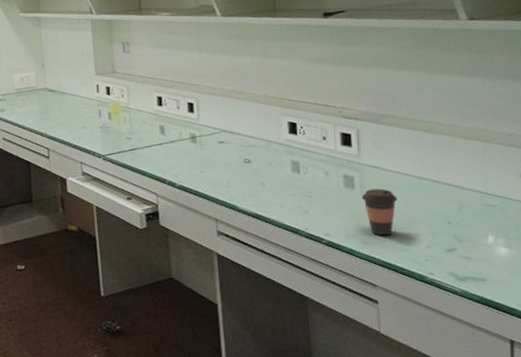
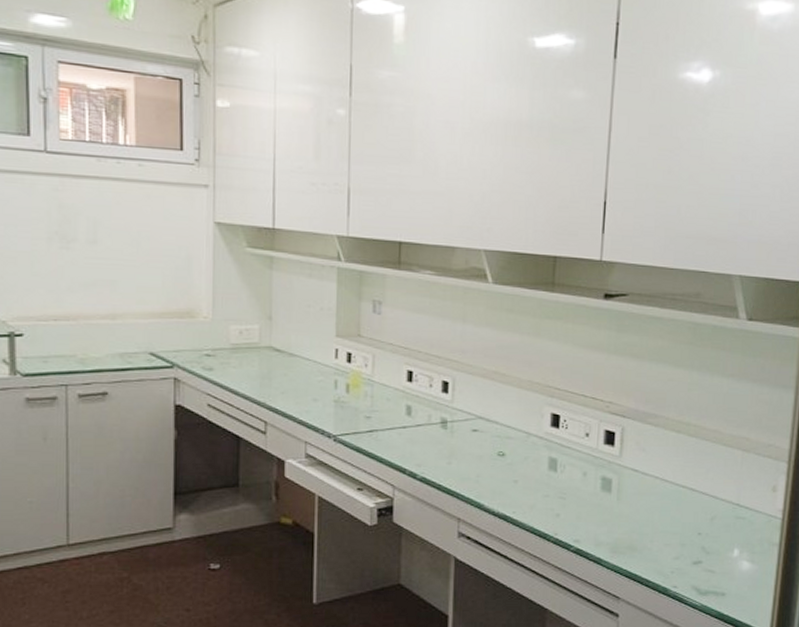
coffee cup: present [362,188,398,235] -> none [618,494,653,544]

